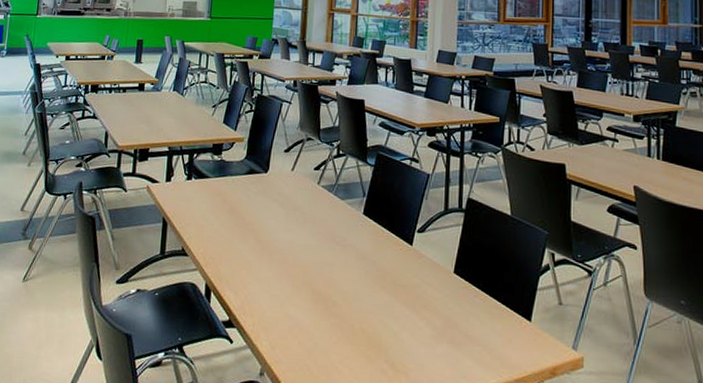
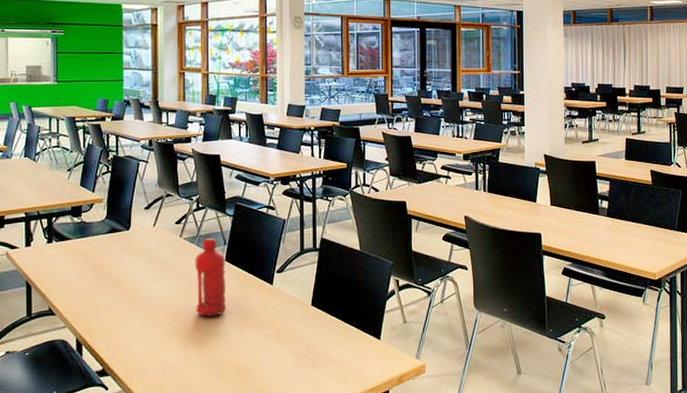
water bottle: none [329,187,364,274] -> present [195,237,227,316]

